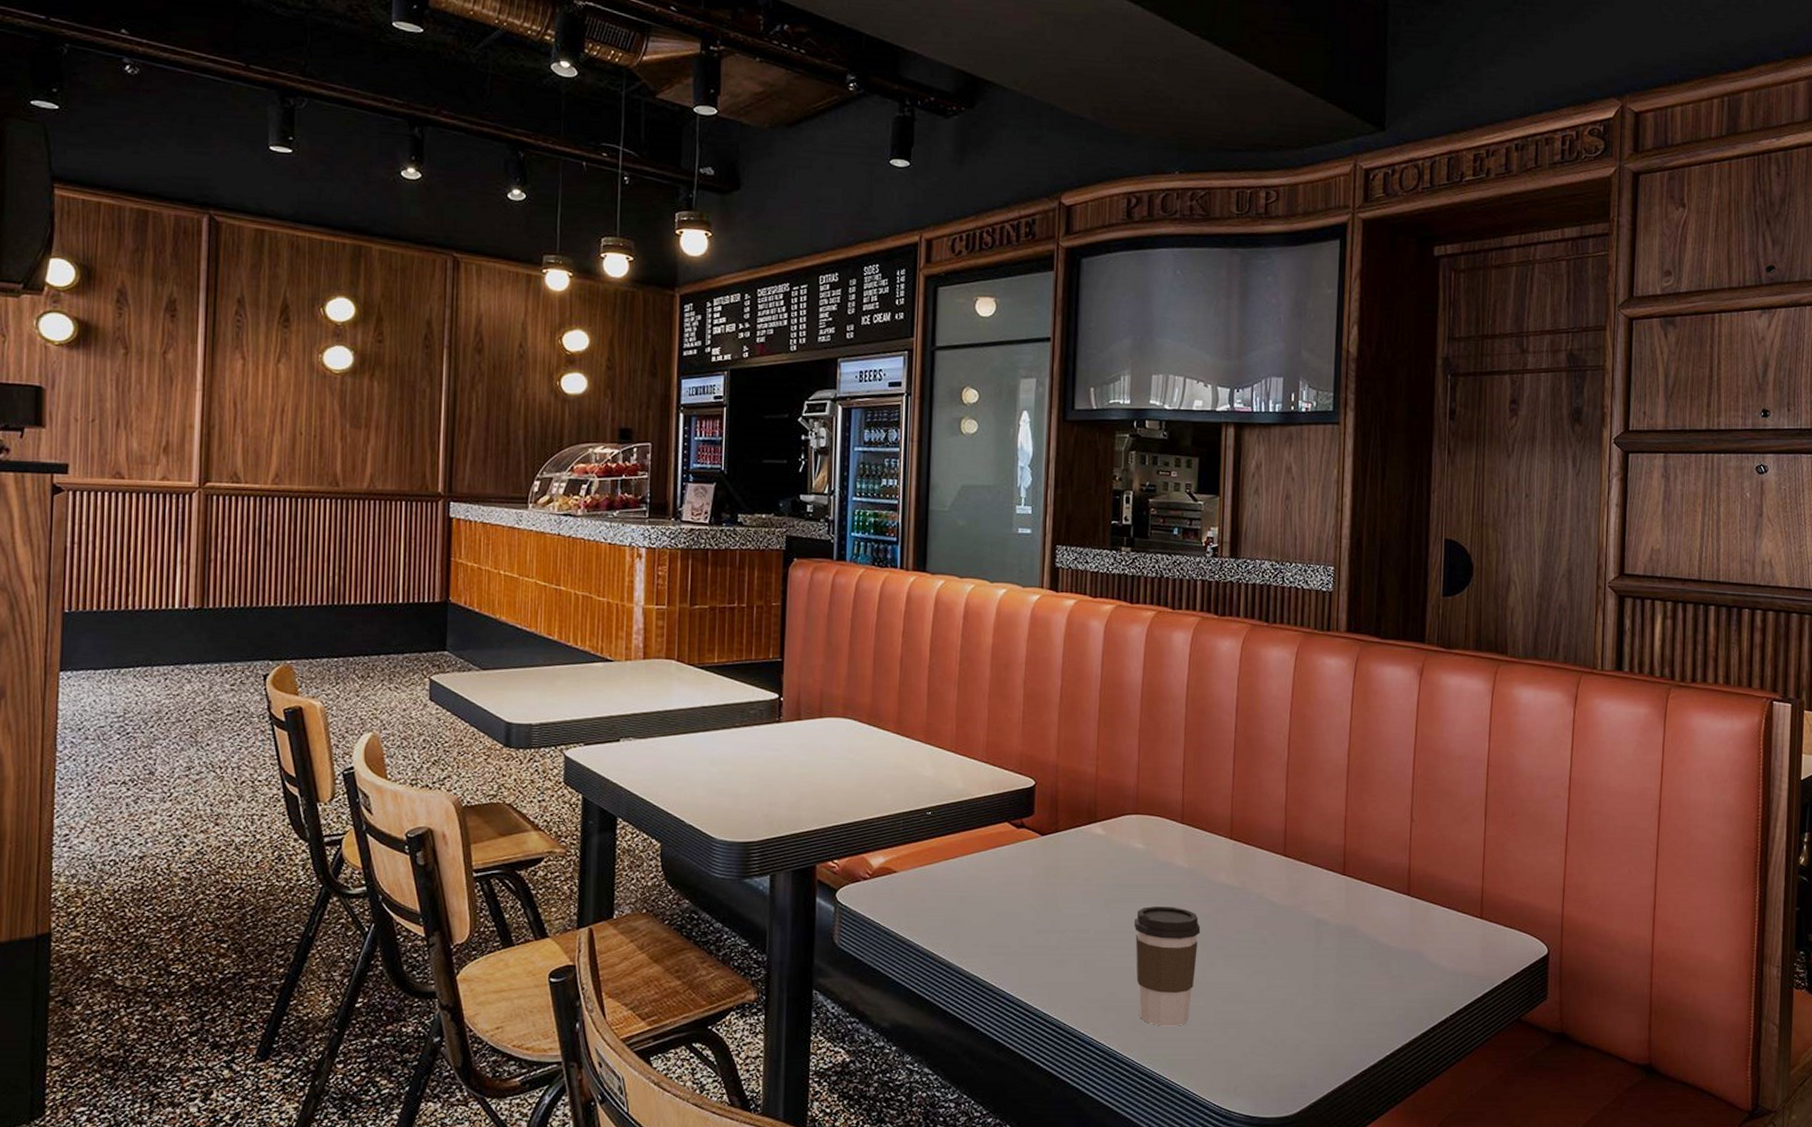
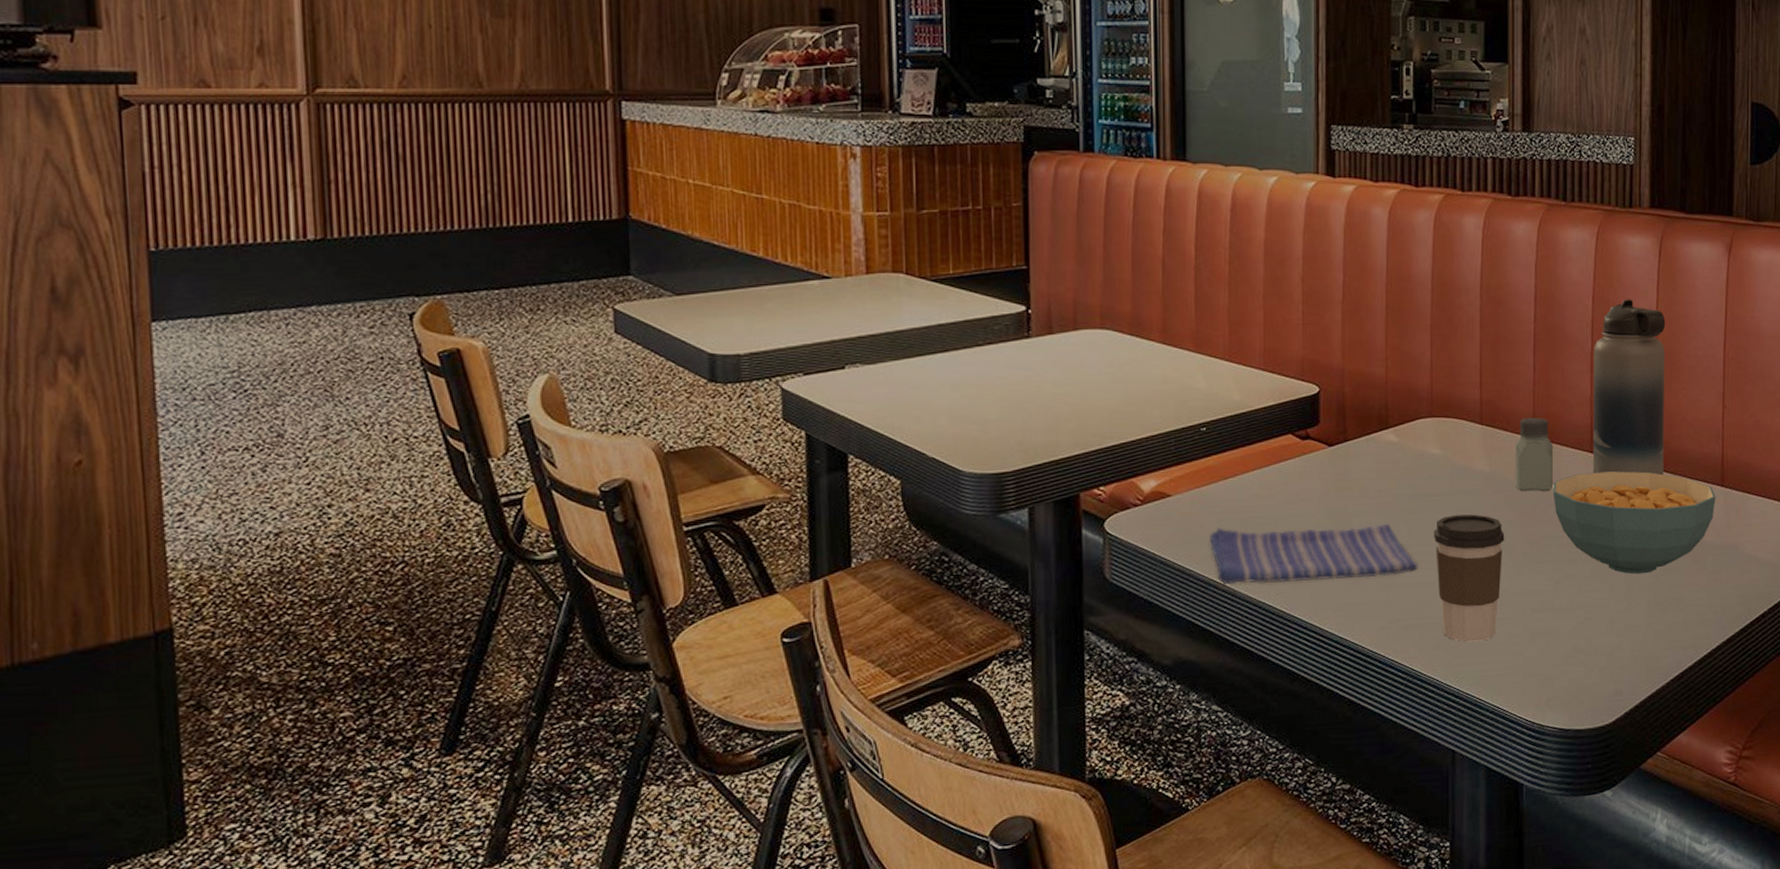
dish towel: none [928,904,1119,960] -> present [1208,524,1418,585]
saltshaker: none [1212,820,1248,889] -> present [1515,418,1553,491]
cereal bowl: none [1247,874,1402,974] -> present [1553,471,1716,575]
water bottle: none [1285,715,1359,882] -> present [1592,299,1666,476]

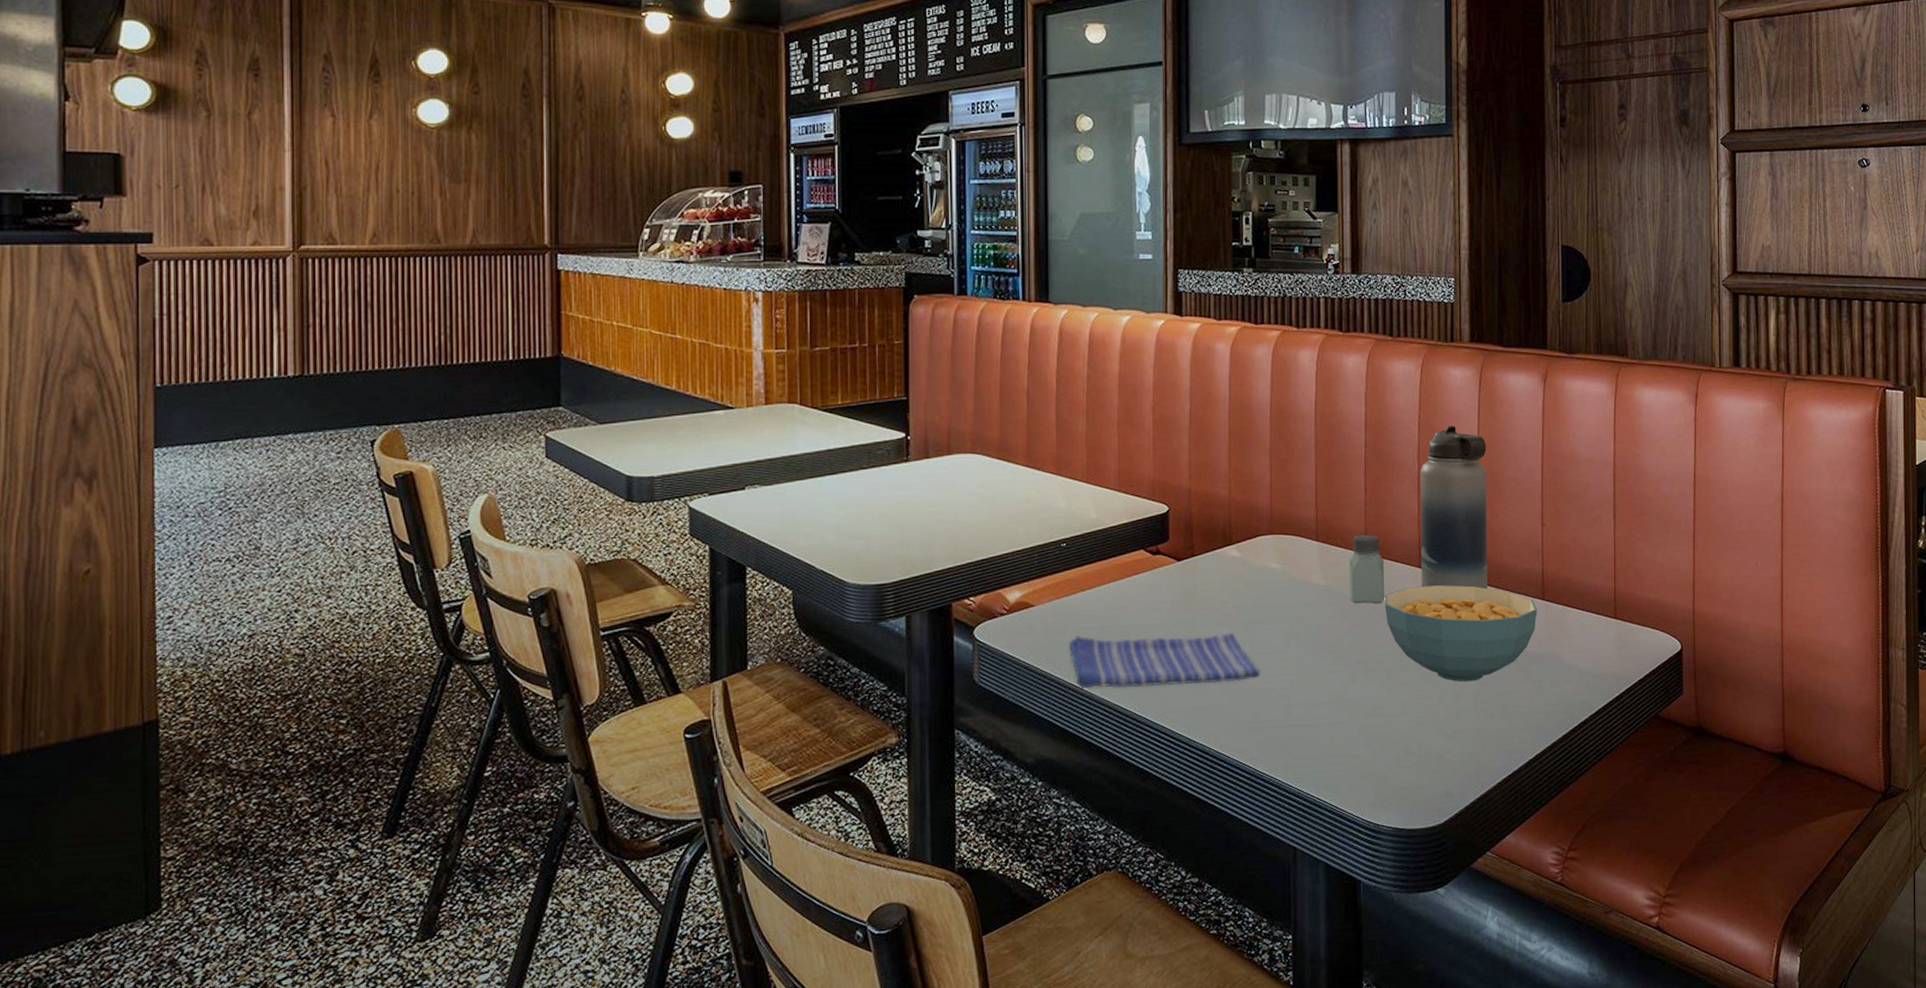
coffee cup: present [1433,514,1505,642] -> none [1274,624,1340,745]

